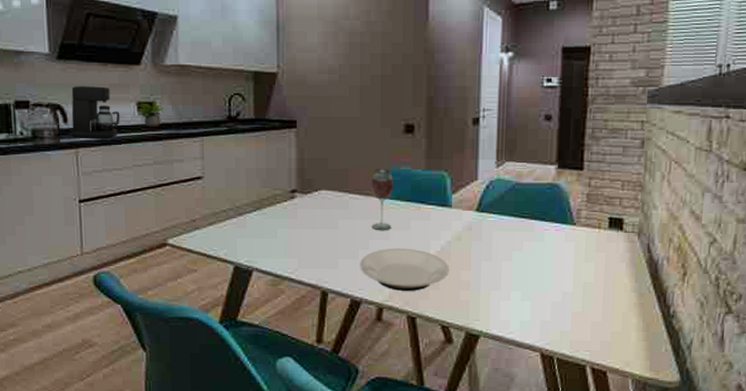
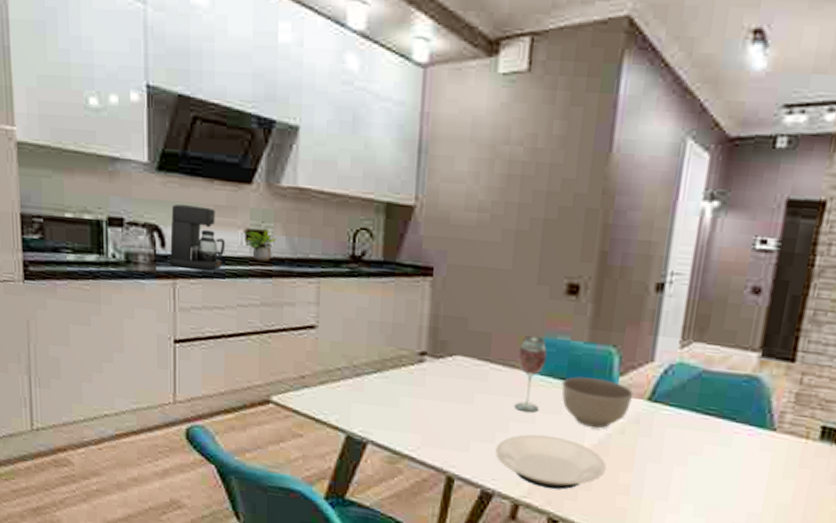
bowl: none [408,198,465,237] -> present [561,376,634,428]

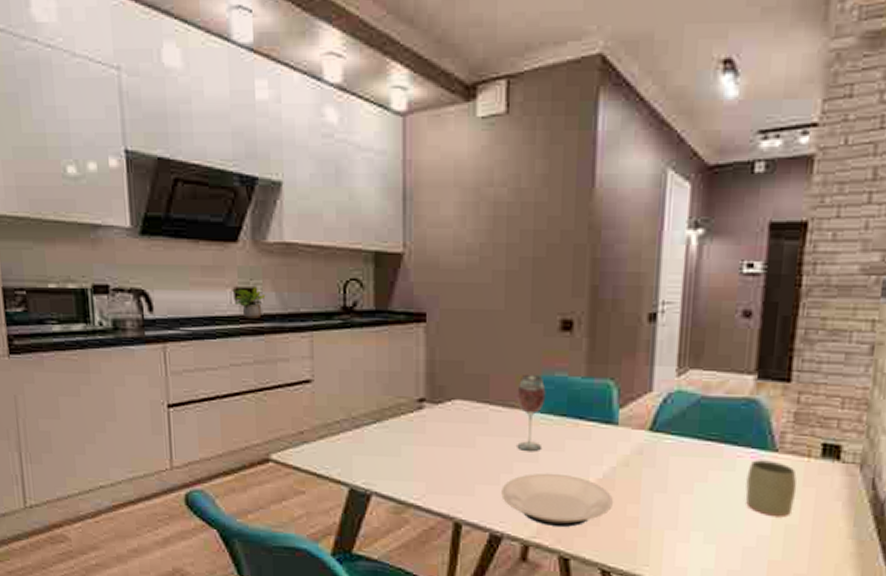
coffee maker: present [170,204,226,271] -> none [157,268,215,332]
bowl: present [561,376,634,428] -> none [563,412,635,462]
mug: none [739,437,793,496] -> present [745,460,797,517]

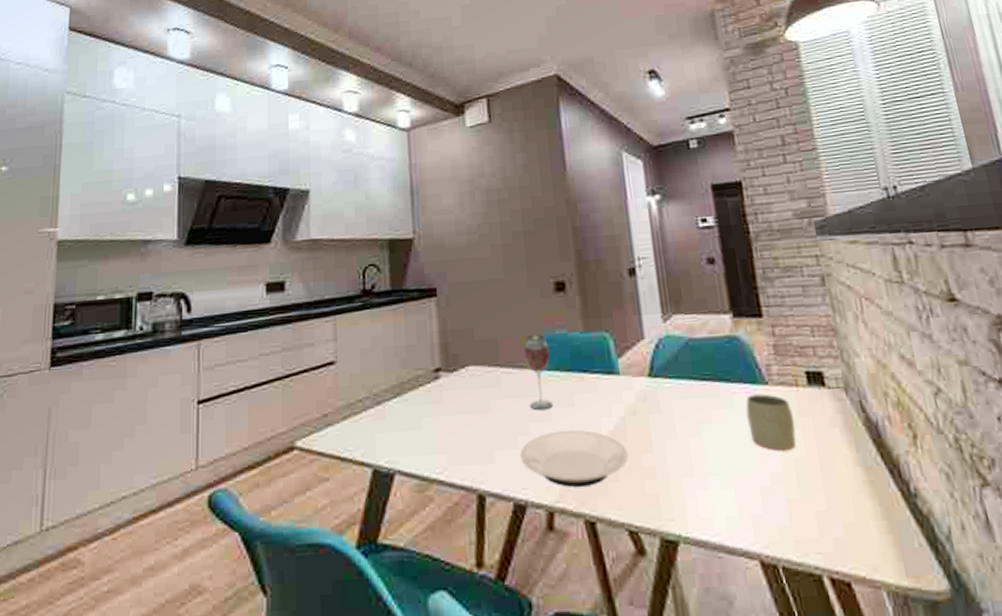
potted plant: present [232,287,266,320] -> none [264,280,294,311]

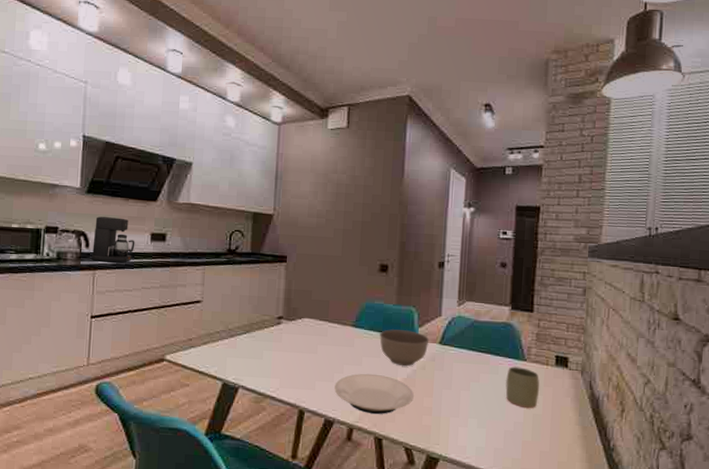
coffee maker: none [195,269,248,329] -> present [92,216,135,263]
wineglass: present [523,334,552,410] -> none [347,301,369,357]
bowl: none [568,364,635,413] -> present [379,329,430,366]

